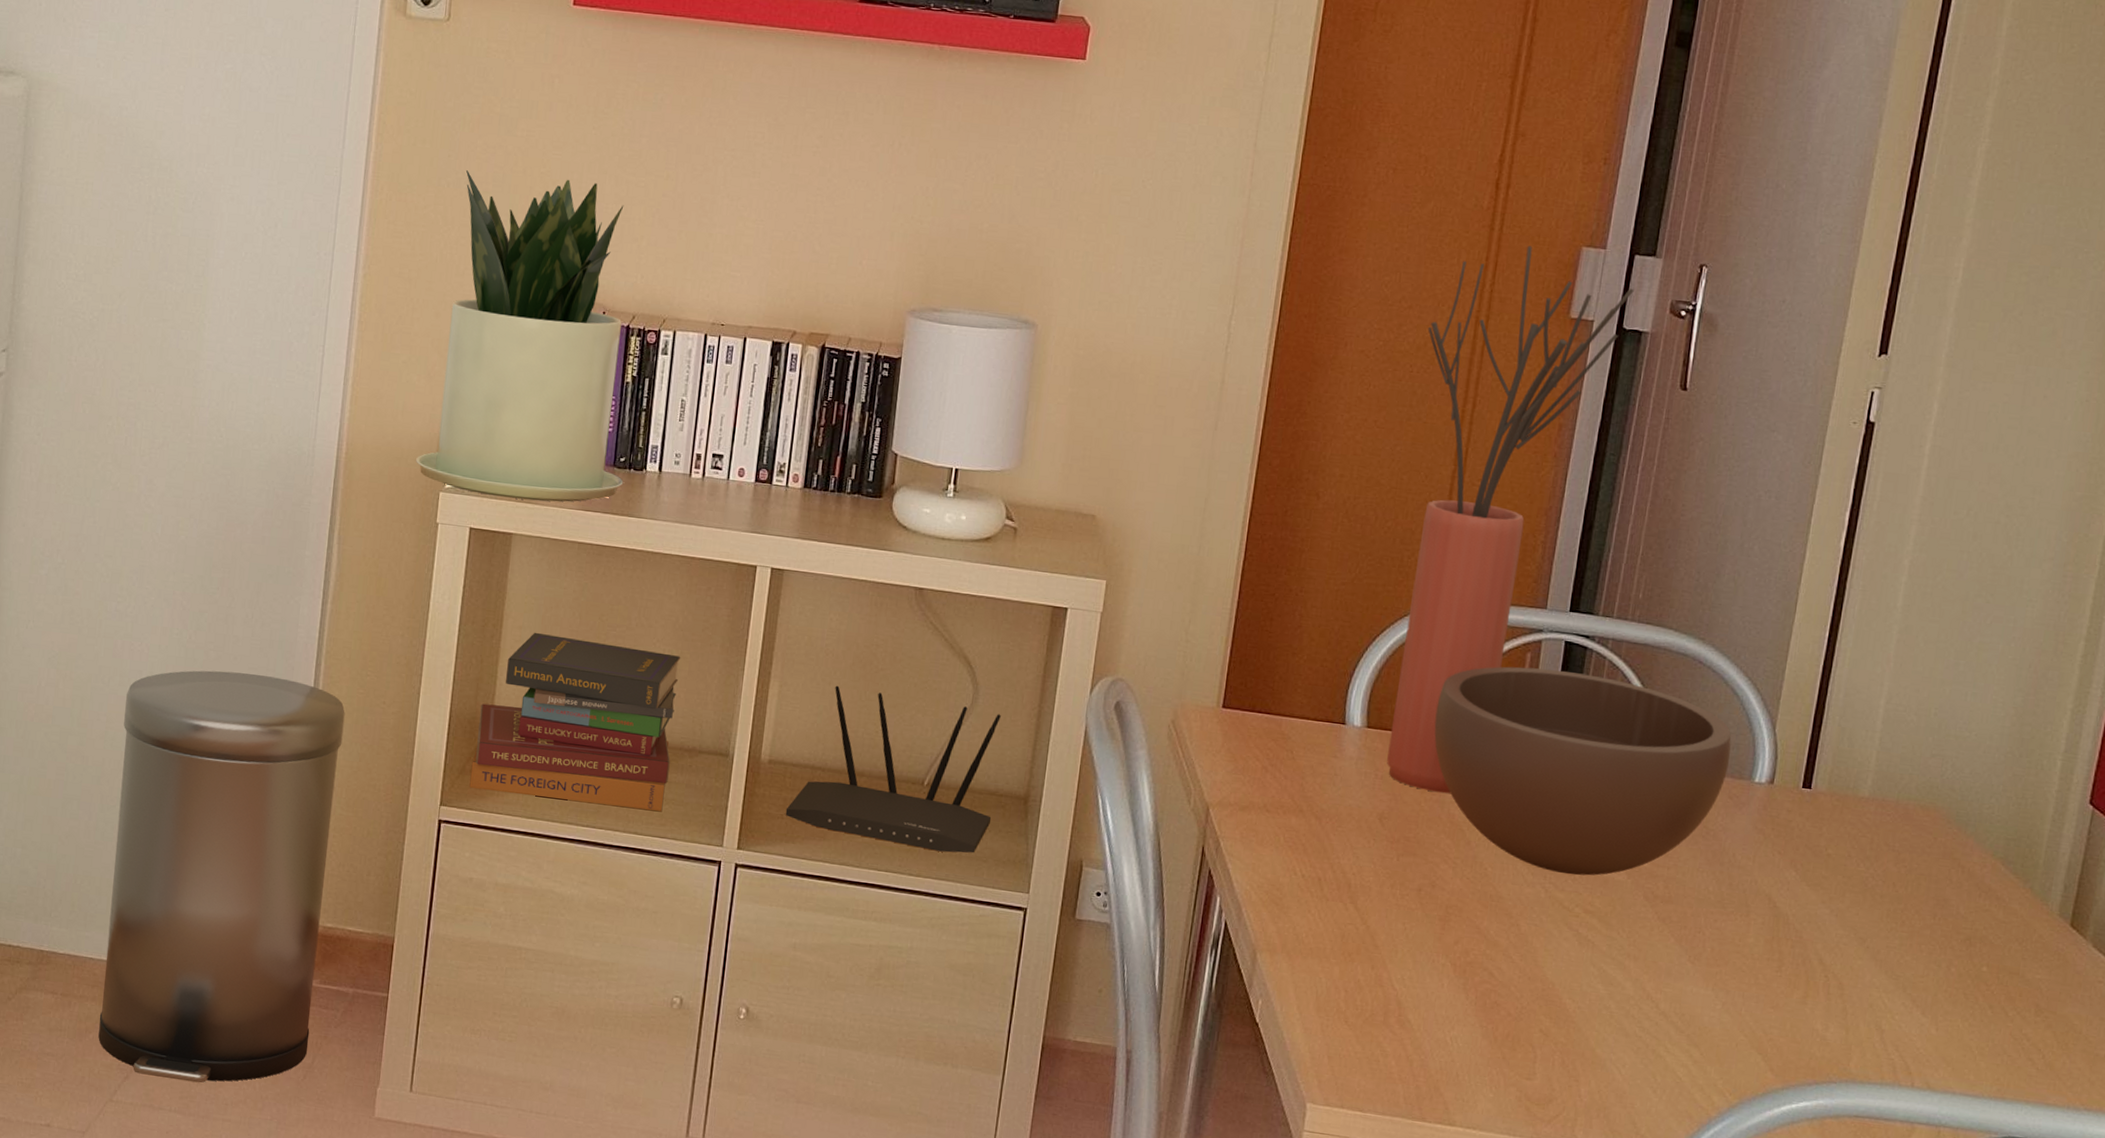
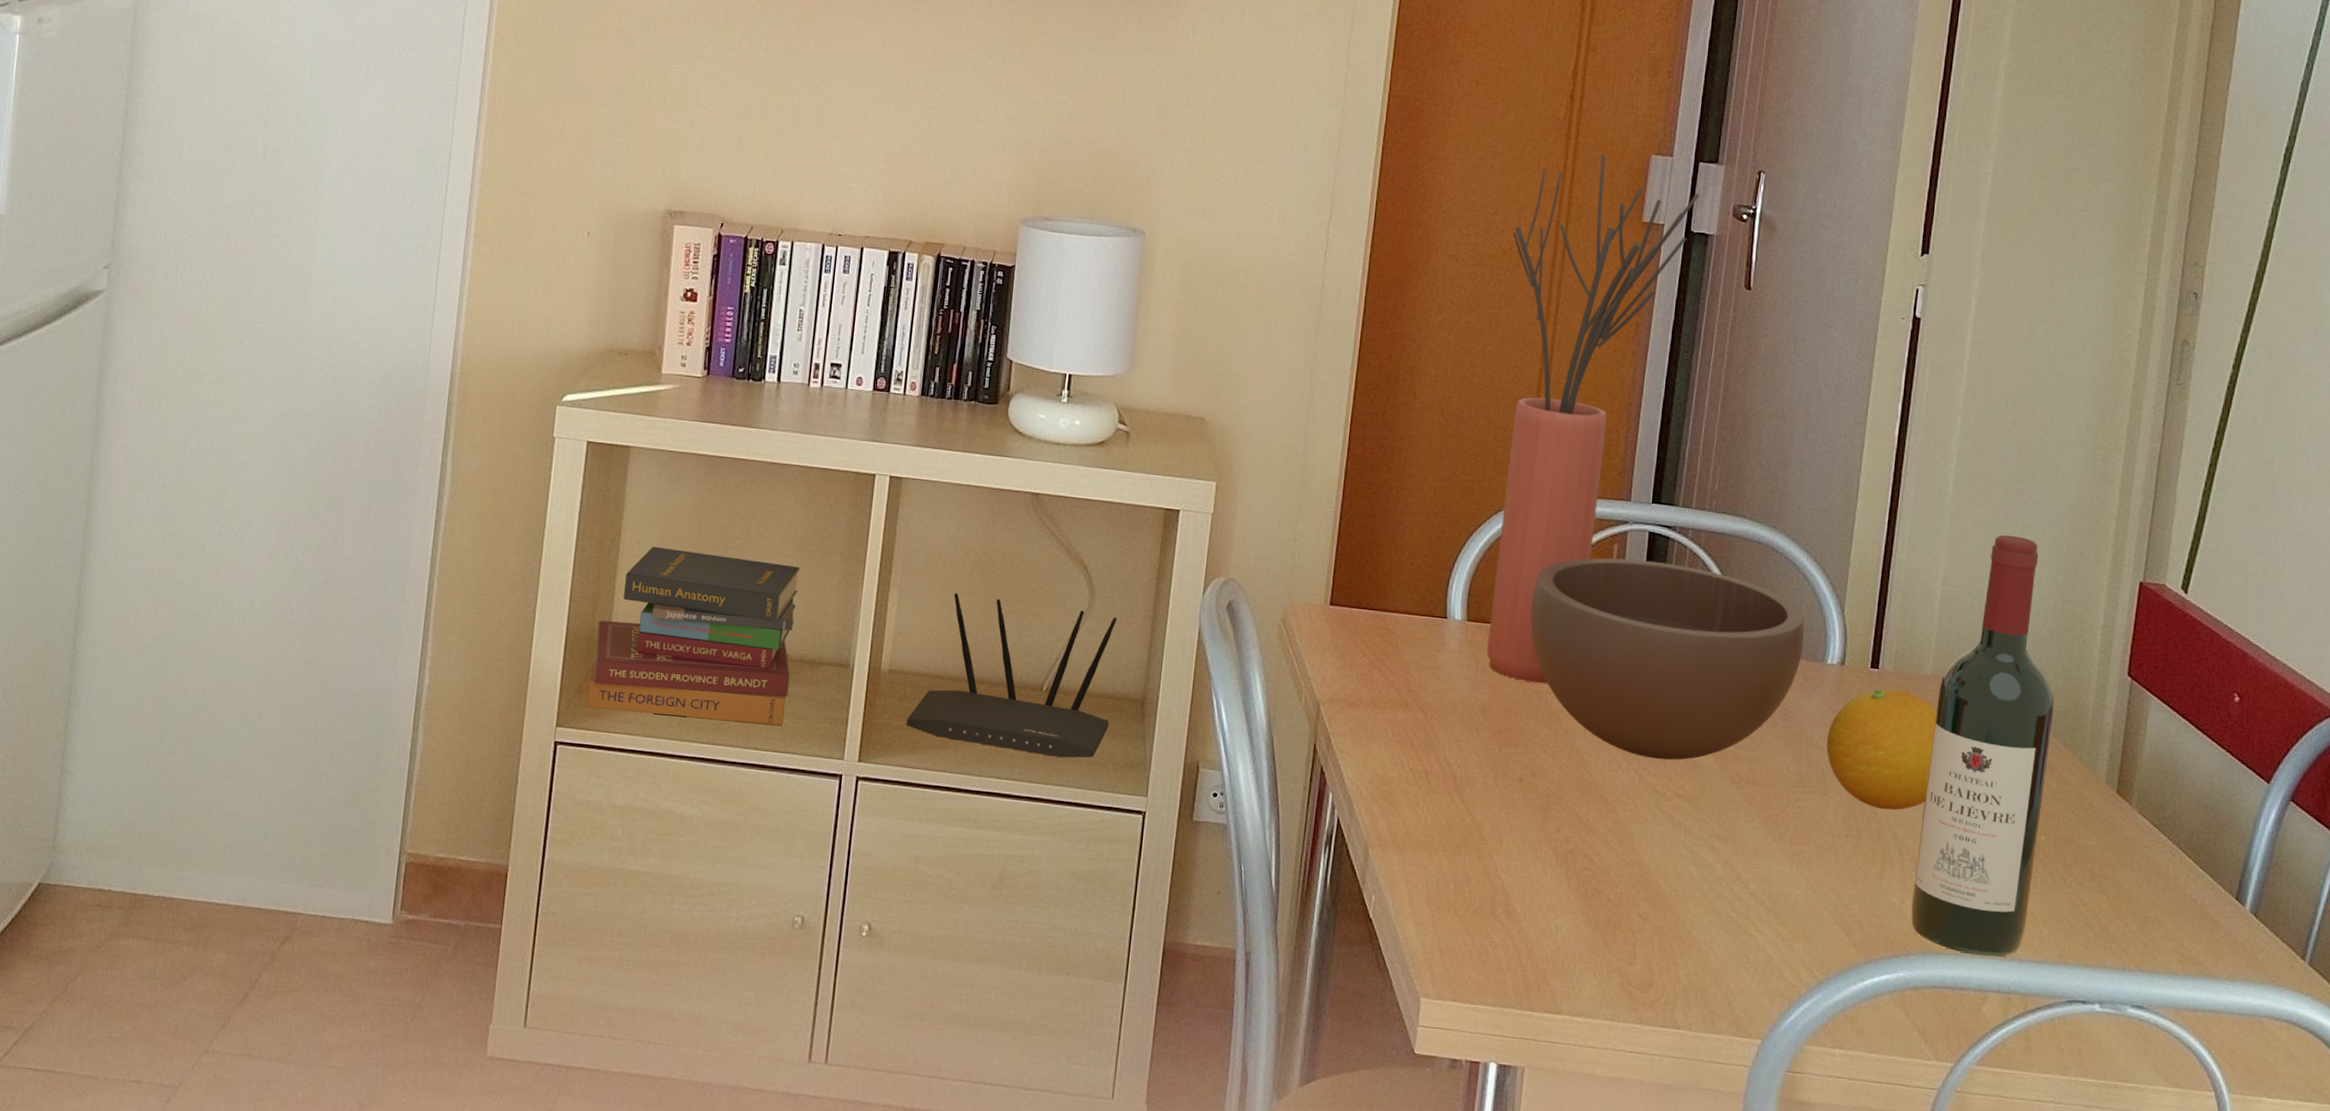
pedal bin: present [98,670,345,1083] -> none [194,593,459,1029]
planter: present [415,170,624,502] -> none [531,83,742,414]
fruit: none [1750,809,1875,935] -> present [1826,688,1938,811]
wine bottle: none [1835,653,2005,1089] -> present [1911,534,2054,957]

